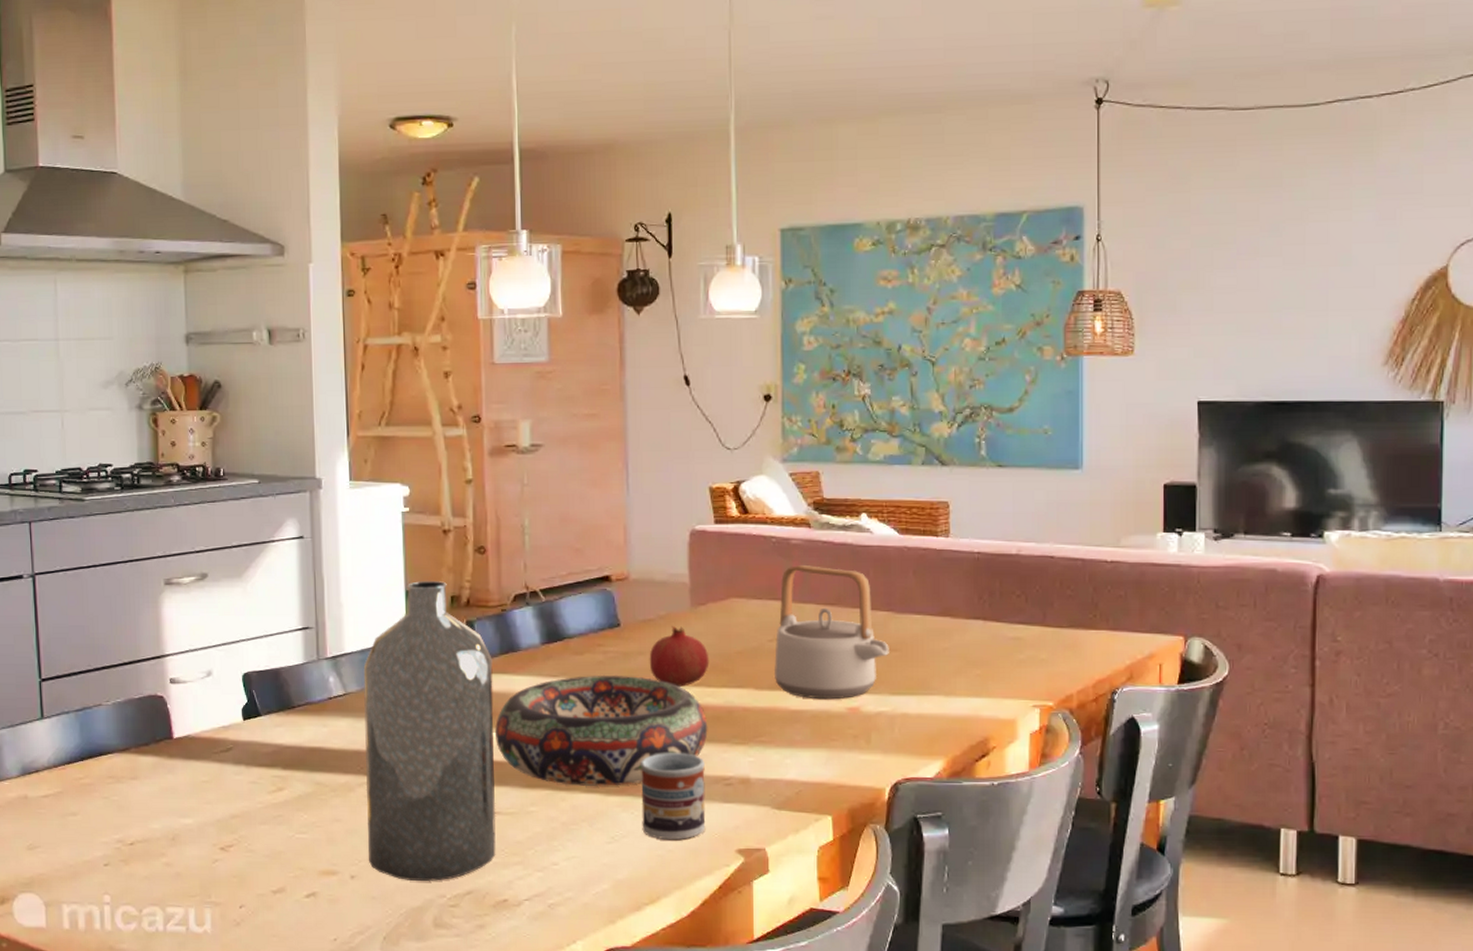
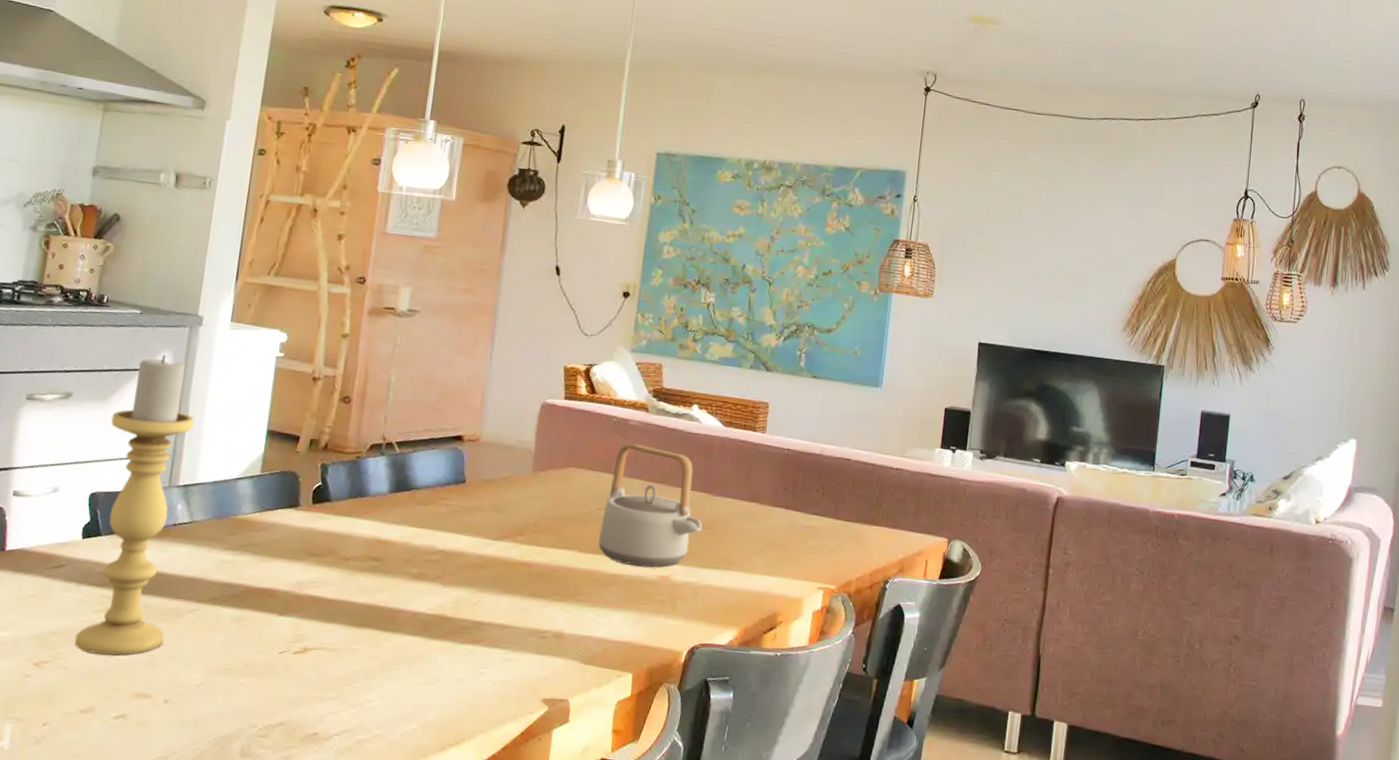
candle holder: none [249,524,340,835] -> present [75,355,194,656]
bottle: present [363,581,496,882] -> none [185,422,341,711]
decorative bowl: present [495,674,708,787] -> none [331,525,533,631]
cup: present [639,752,706,841] -> none [457,603,525,686]
fruit: present [649,625,710,687] -> none [487,486,543,544]

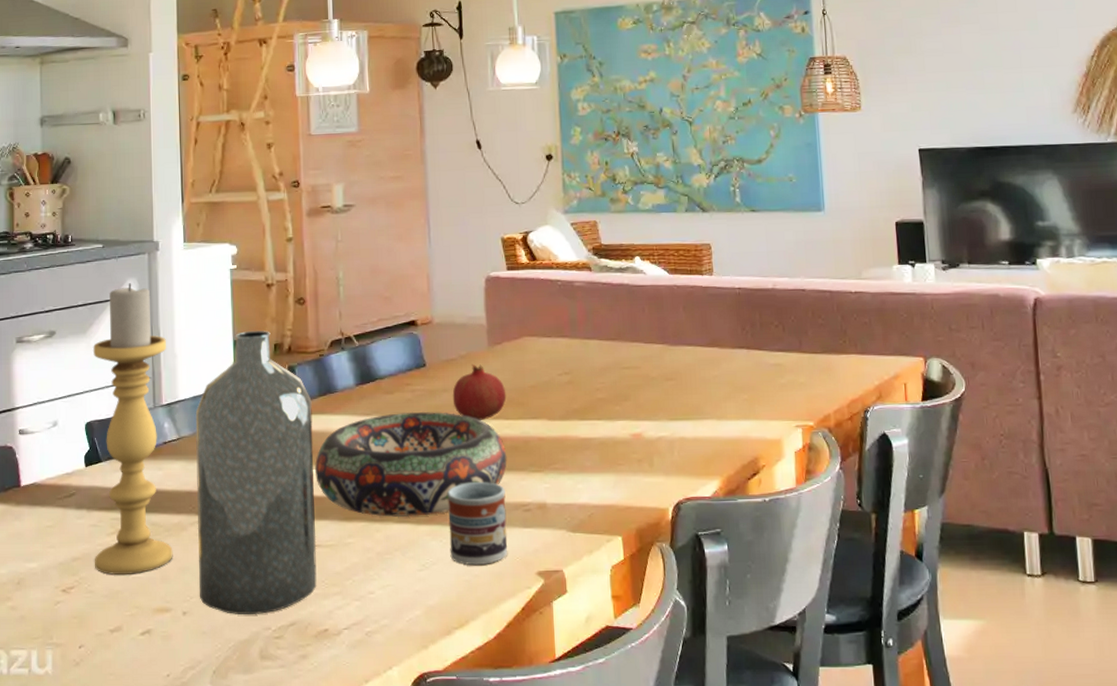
bottle: none [185,422,341,711] -> present [195,331,317,615]
decorative bowl: none [331,525,533,631] -> present [315,411,507,518]
cup: none [457,603,525,686] -> present [446,481,508,566]
fruit: none [487,486,543,544] -> present [452,363,507,420]
teapot: present [598,443,703,567] -> none [564,304,666,427]

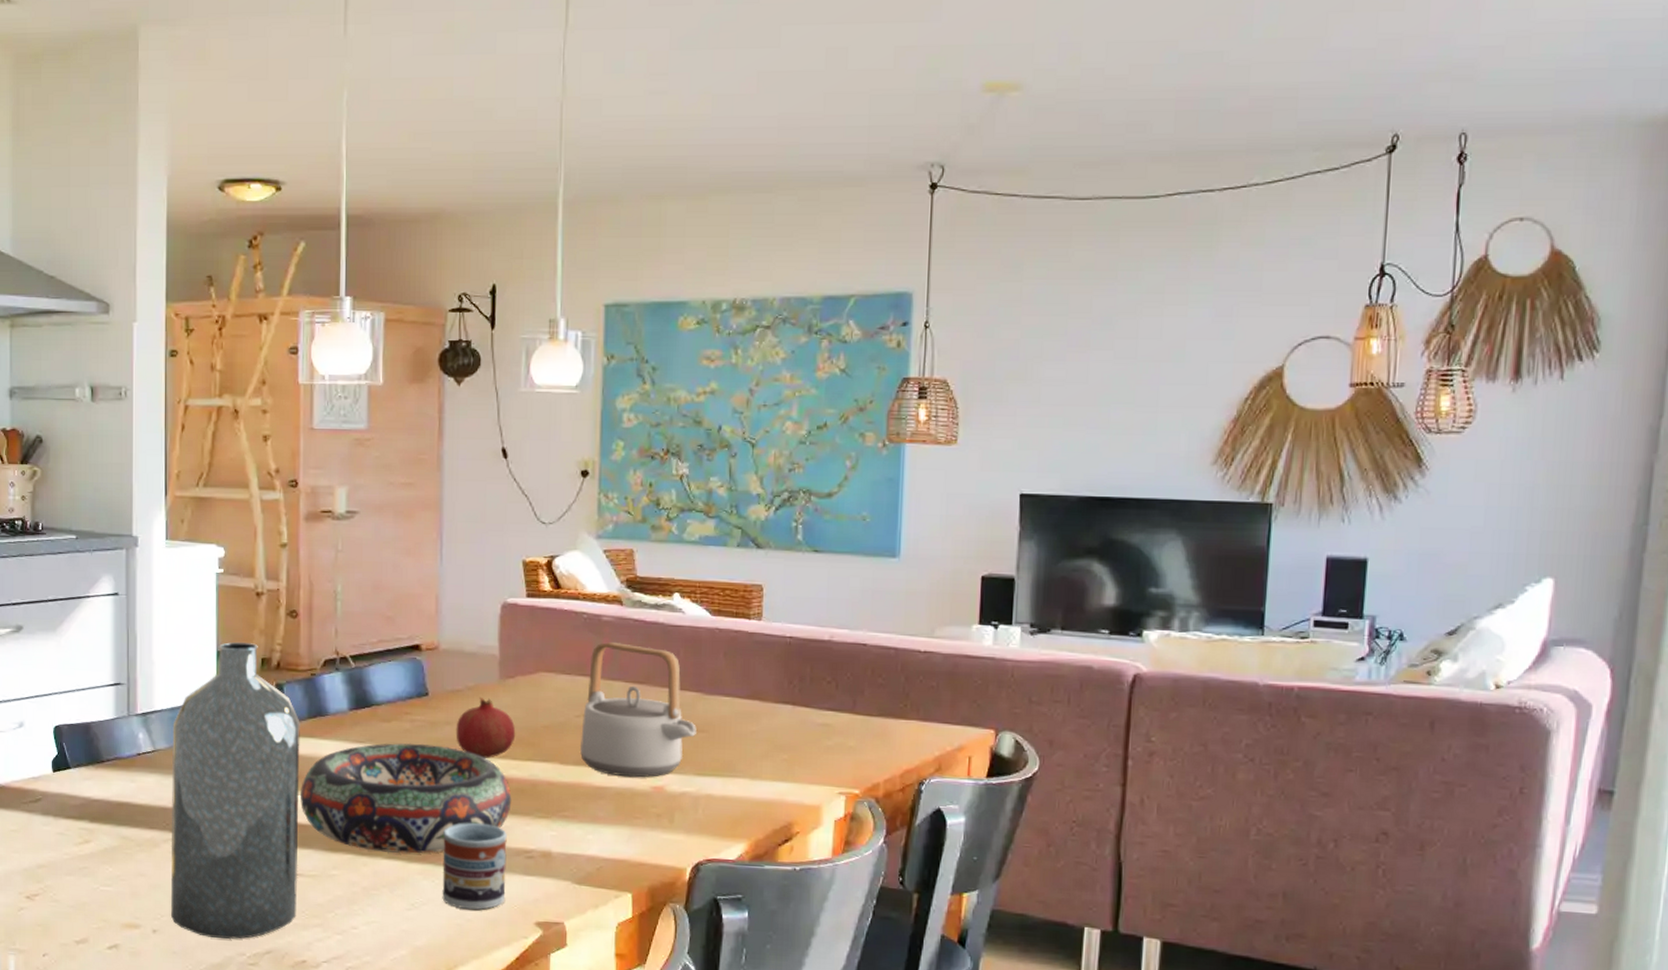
candle holder: present [92,283,173,575] -> none [61,580,144,887]
teapot: none [564,304,666,427] -> present [579,641,697,778]

